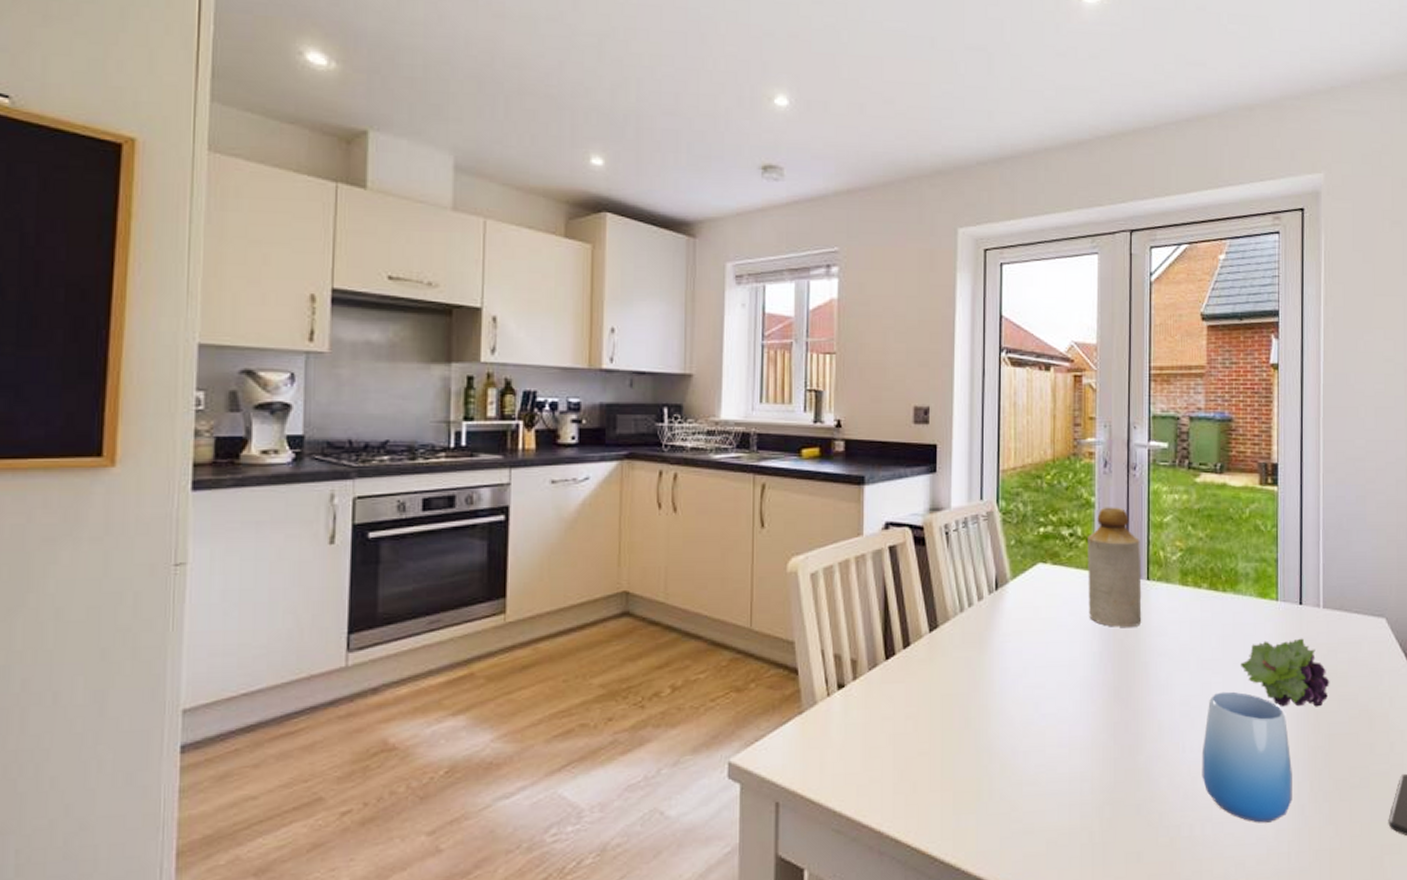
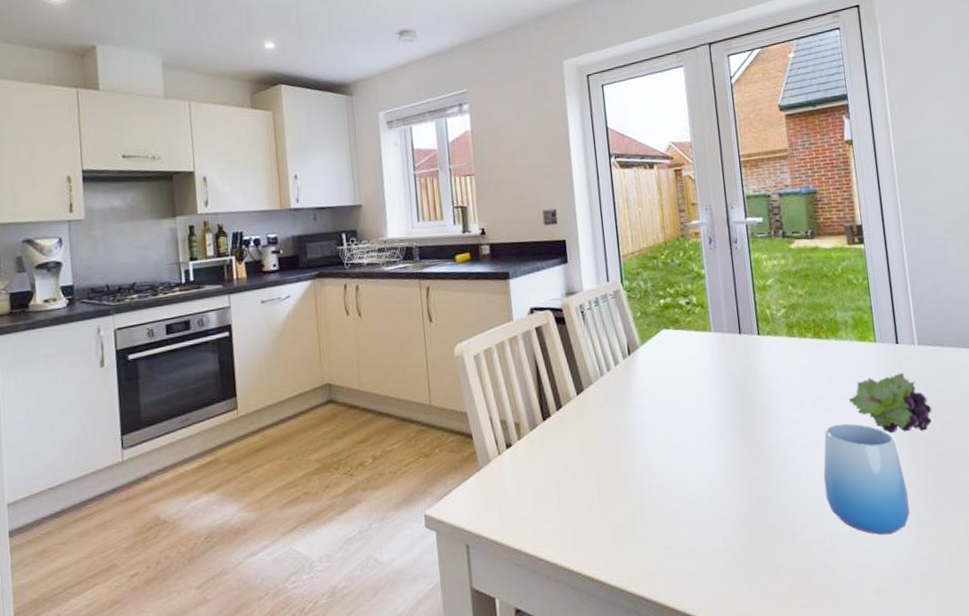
bottle: present [1087,507,1142,628] -> none [702,276,758,378]

